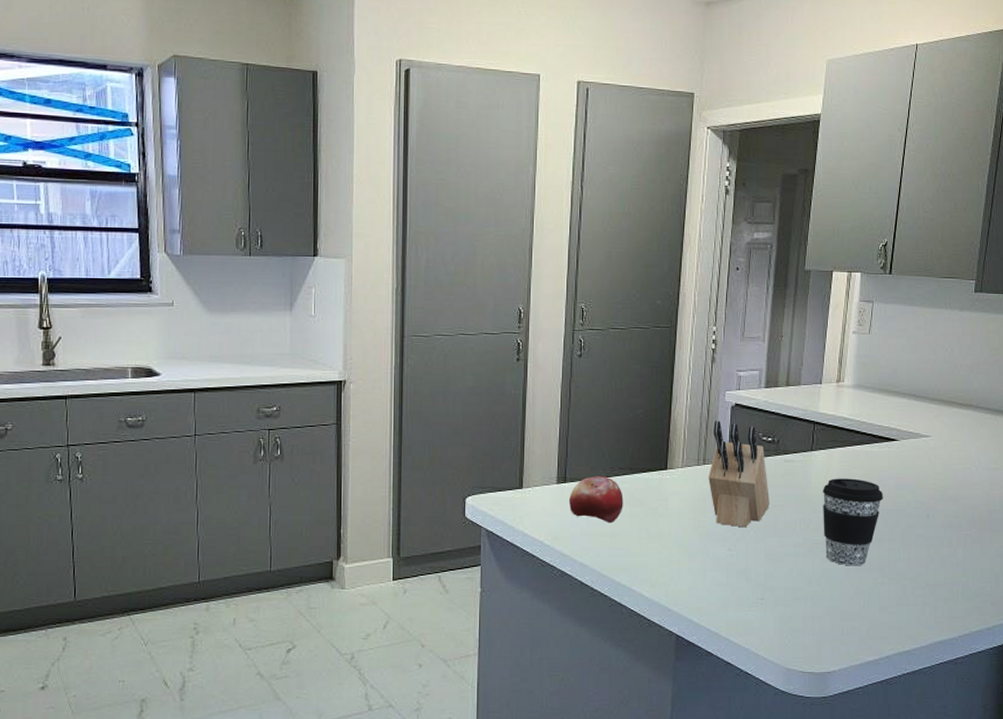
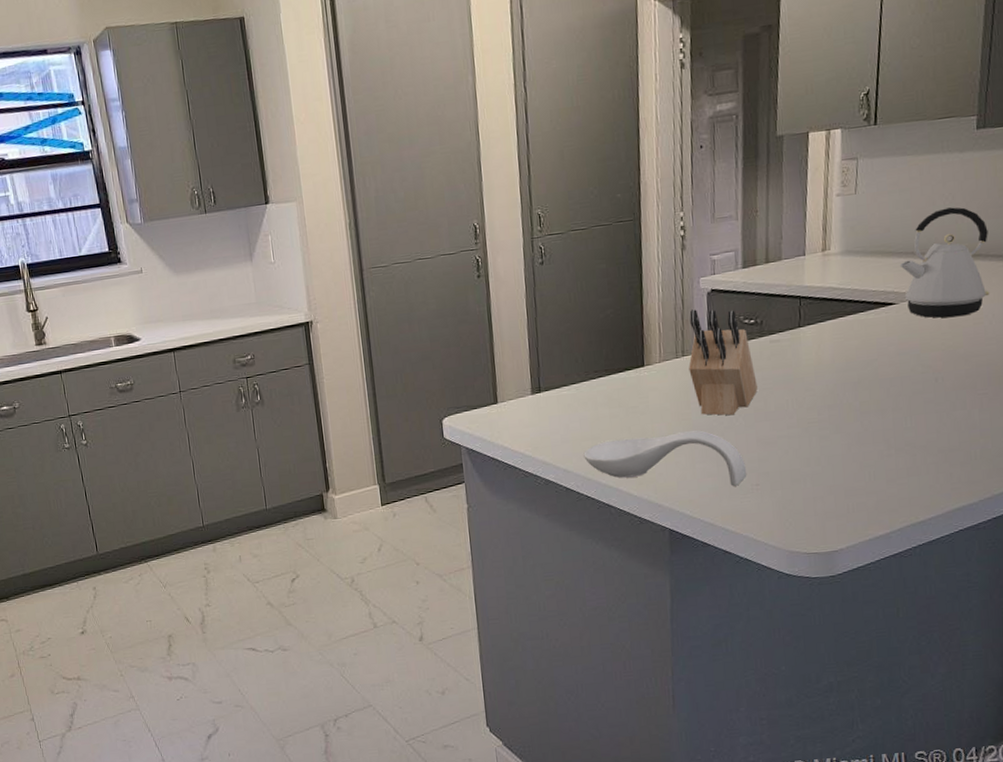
fruit: present [568,476,623,523] -> none [545,381,602,428]
spoon rest: none [601,537,754,598] -> present [583,430,747,486]
coffee cup: present [823,478,883,566] -> none [815,350,884,441]
kettle: none [903,359,979,460] -> present [899,207,990,318]

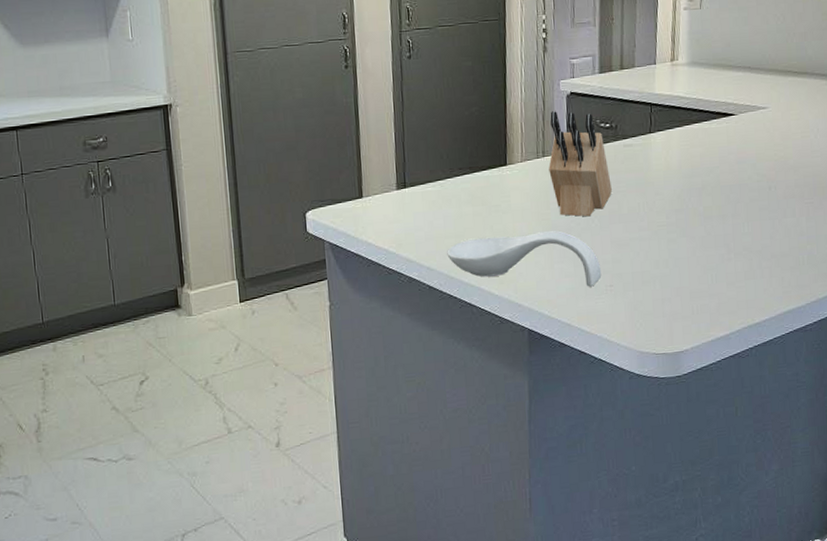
kettle: present [899,207,990,318] -> none [738,27,815,130]

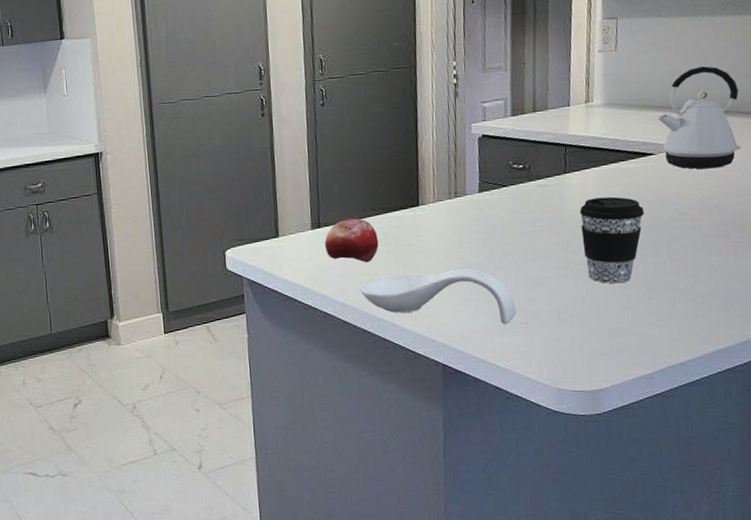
fruit: none [410,178,466,225] -> present [324,218,379,263]
knife block: present [549,111,612,217] -> none [461,153,526,256]
coffee cup: none [664,157,724,245] -> present [580,196,644,284]
kettle: none [738,27,815,130] -> present [657,66,742,169]

